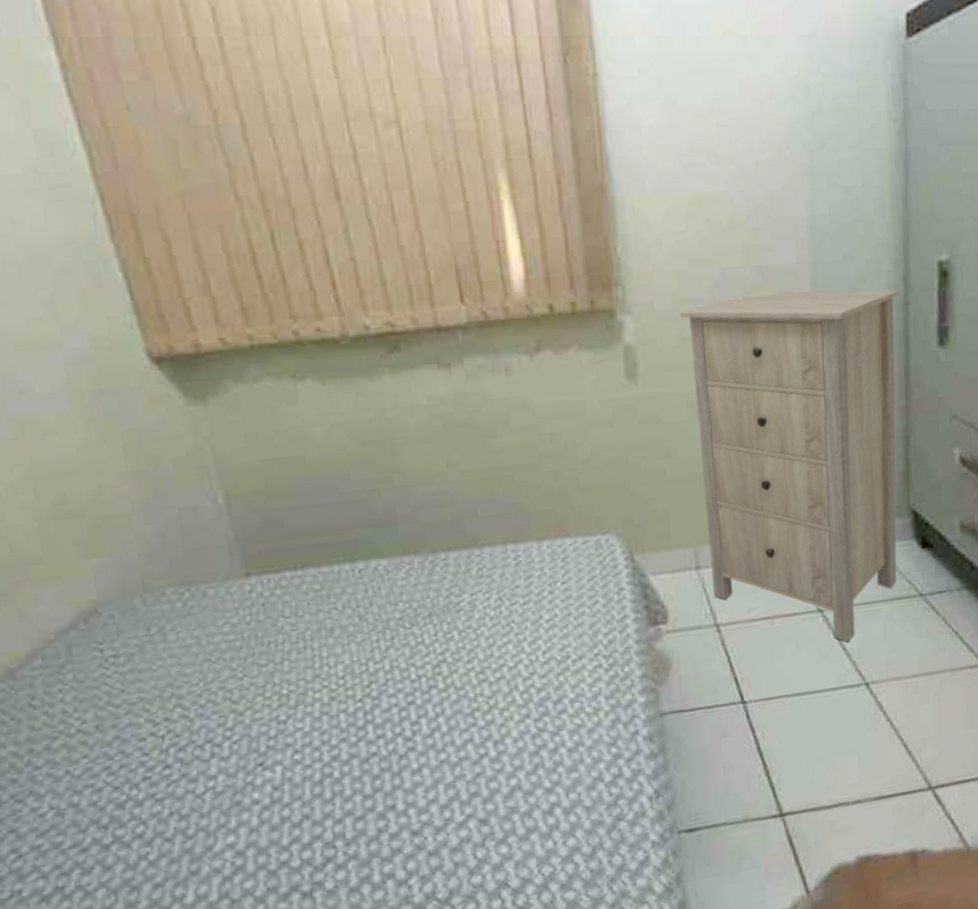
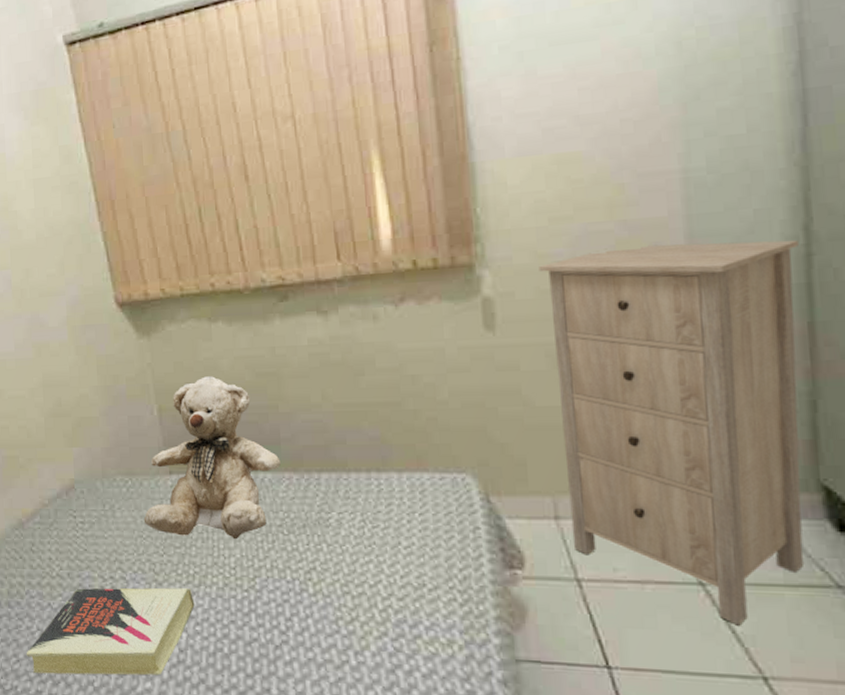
book: none [32,712,292,867] -> present [26,588,195,676]
teddy bear: none [211,448,398,651] -> present [143,376,281,540]

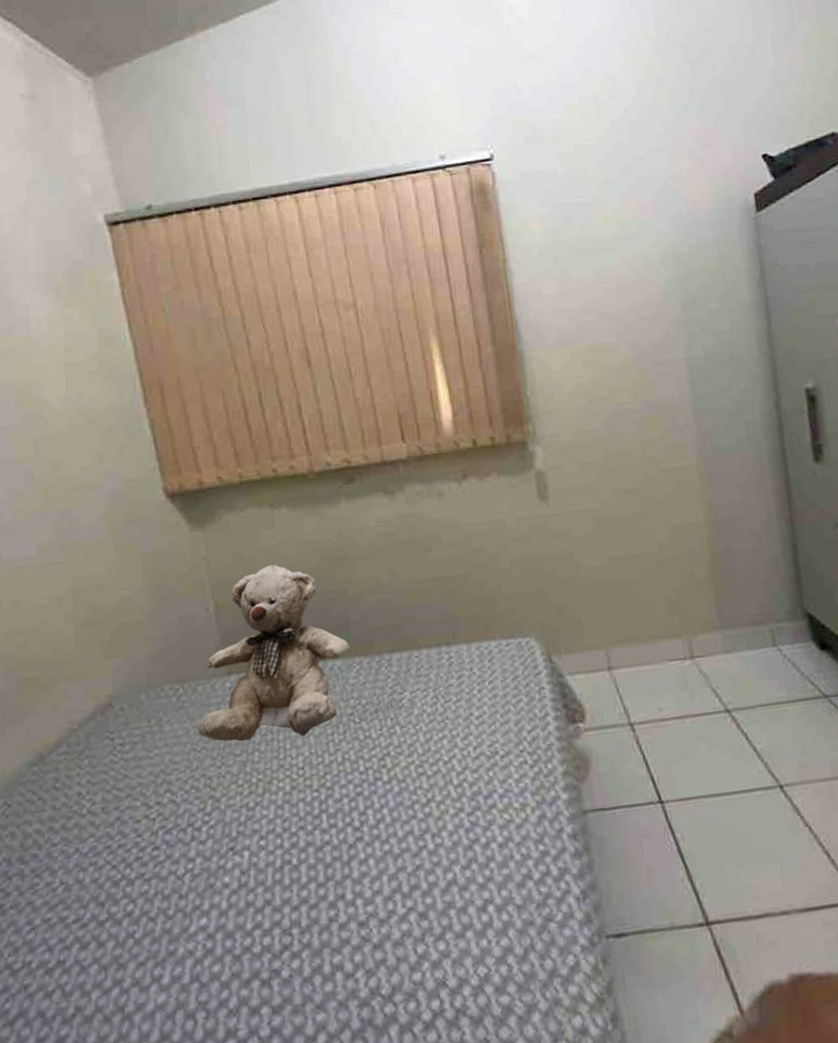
book: present [26,588,195,676] -> none [44,799,259,941]
storage cabinet: present [538,239,804,626] -> none [581,414,799,743]

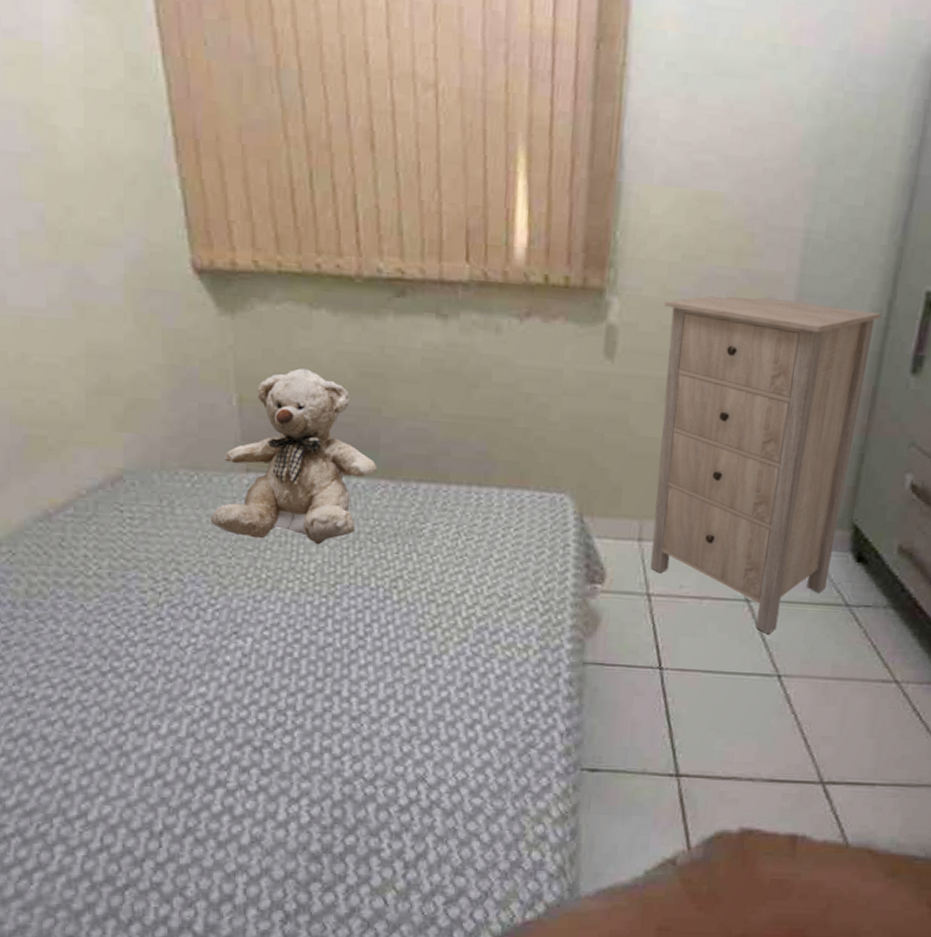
storage cabinet: none [581,414,799,743] -> present [650,294,882,635]

